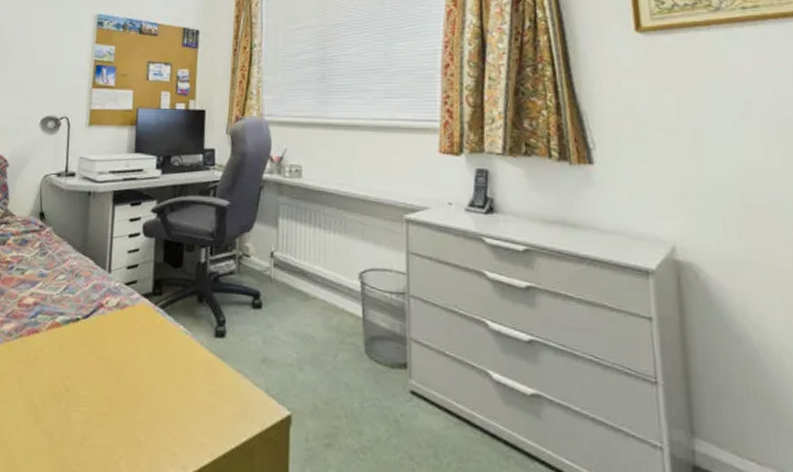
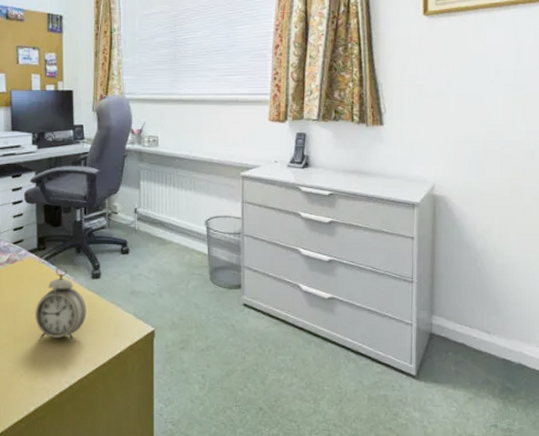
alarm clock: none [143,316,207,422] -> present [35,266,87,343]

